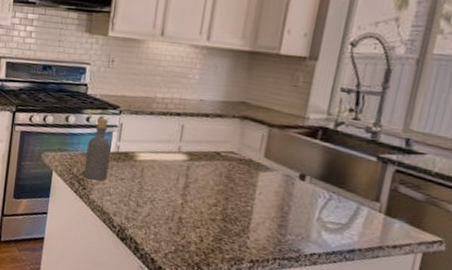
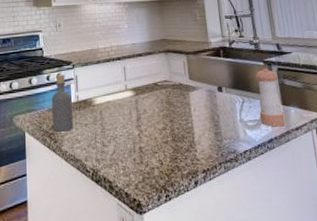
pepper shaker: none [345,165,392,239] -> present [255,68,285,127]

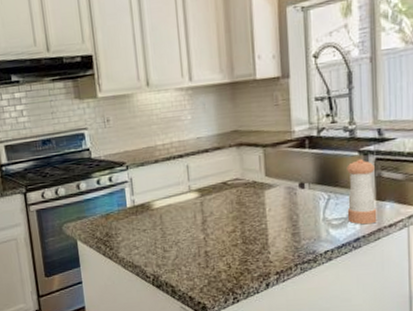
bottle: present [52,74,73,132] -> none [104,177,130,239]

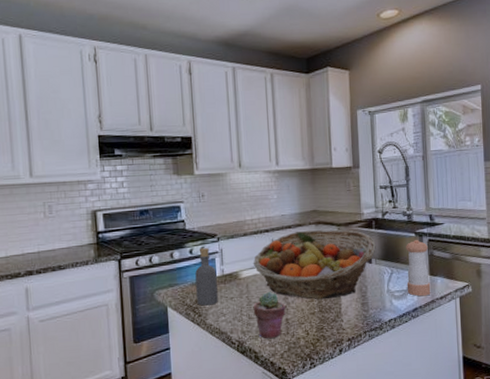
bottle: none [104,177,130,239] -> present [195,248,218,306]
fruit basket: none [166,151,309,230] -> present [253,230,376,300]
potted succulent: none [168,223,205,273] -> present [253,292,286,339]

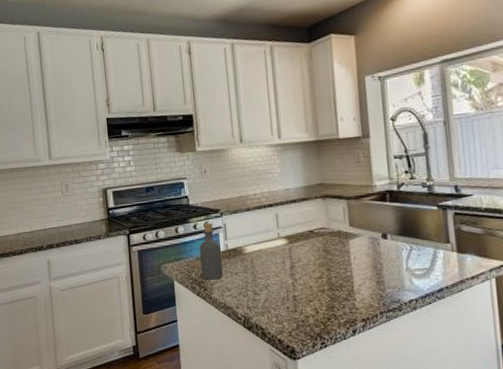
fruit basket: present [253,230,376,300] -> none [257,203,391,277]
potted succulent: present [253,292,286,339] -> none [258,268,293,316]
pepper shaker: present [406,239,431,297] -> none [427,212,459,276]

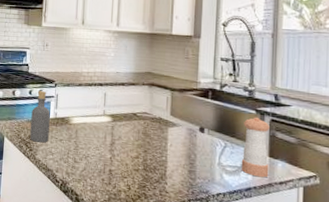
pepper shaker: none [427,212,459,276] -> present [241,117,269,178]

